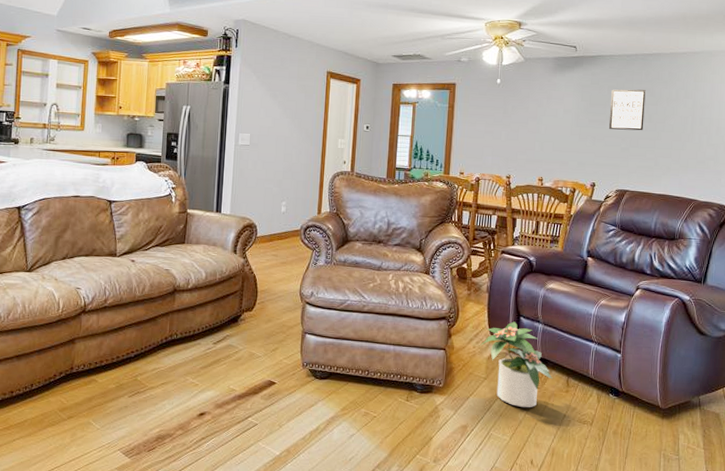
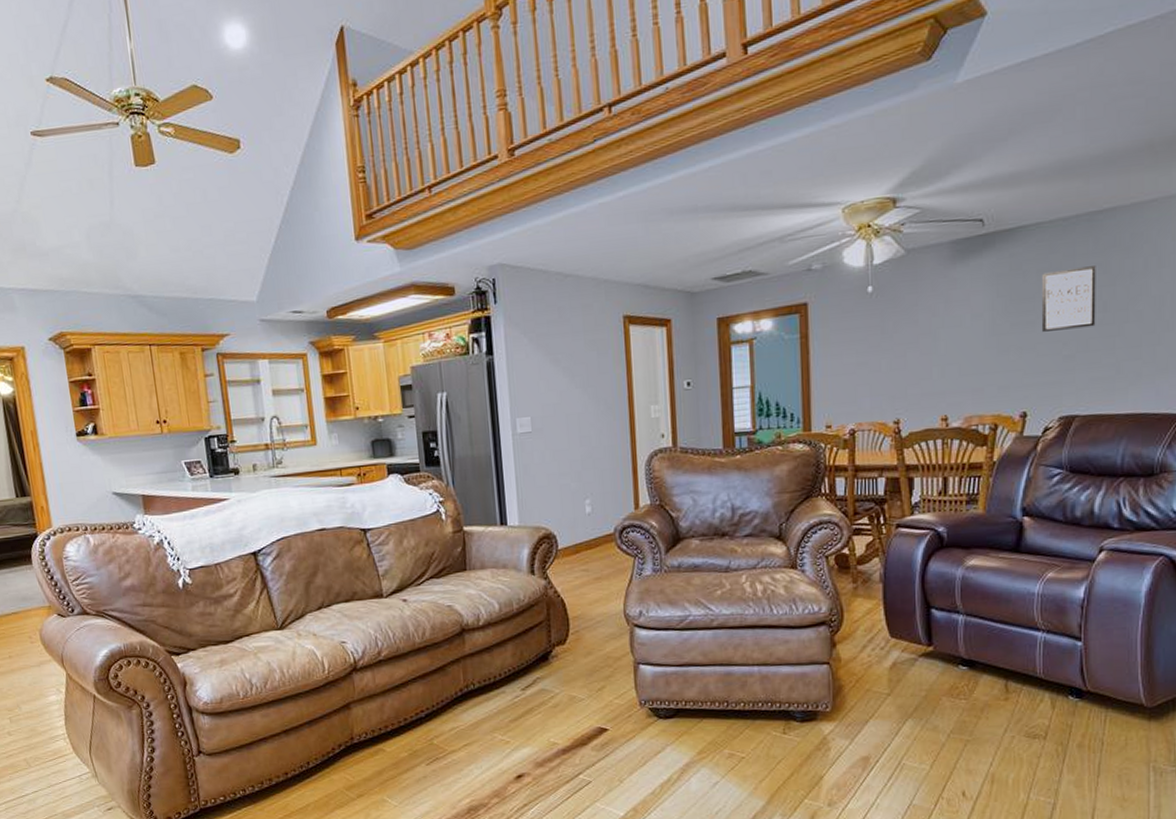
potted plant: present [480,321,552,408] -> none [877,616,983,727]

